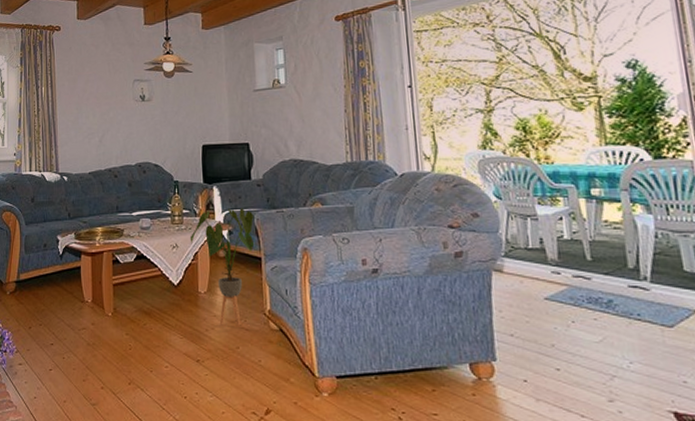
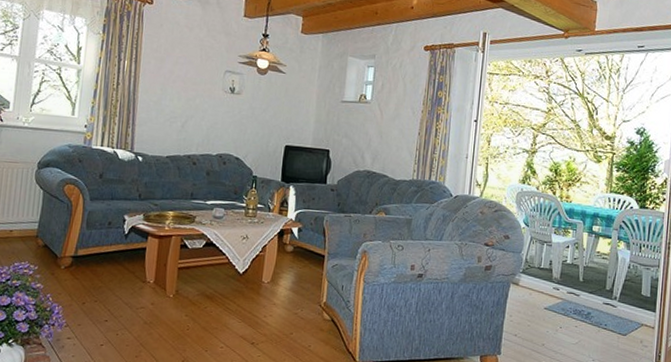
house plant: present [189,208,255,326] -> none [260,207,324,315]

